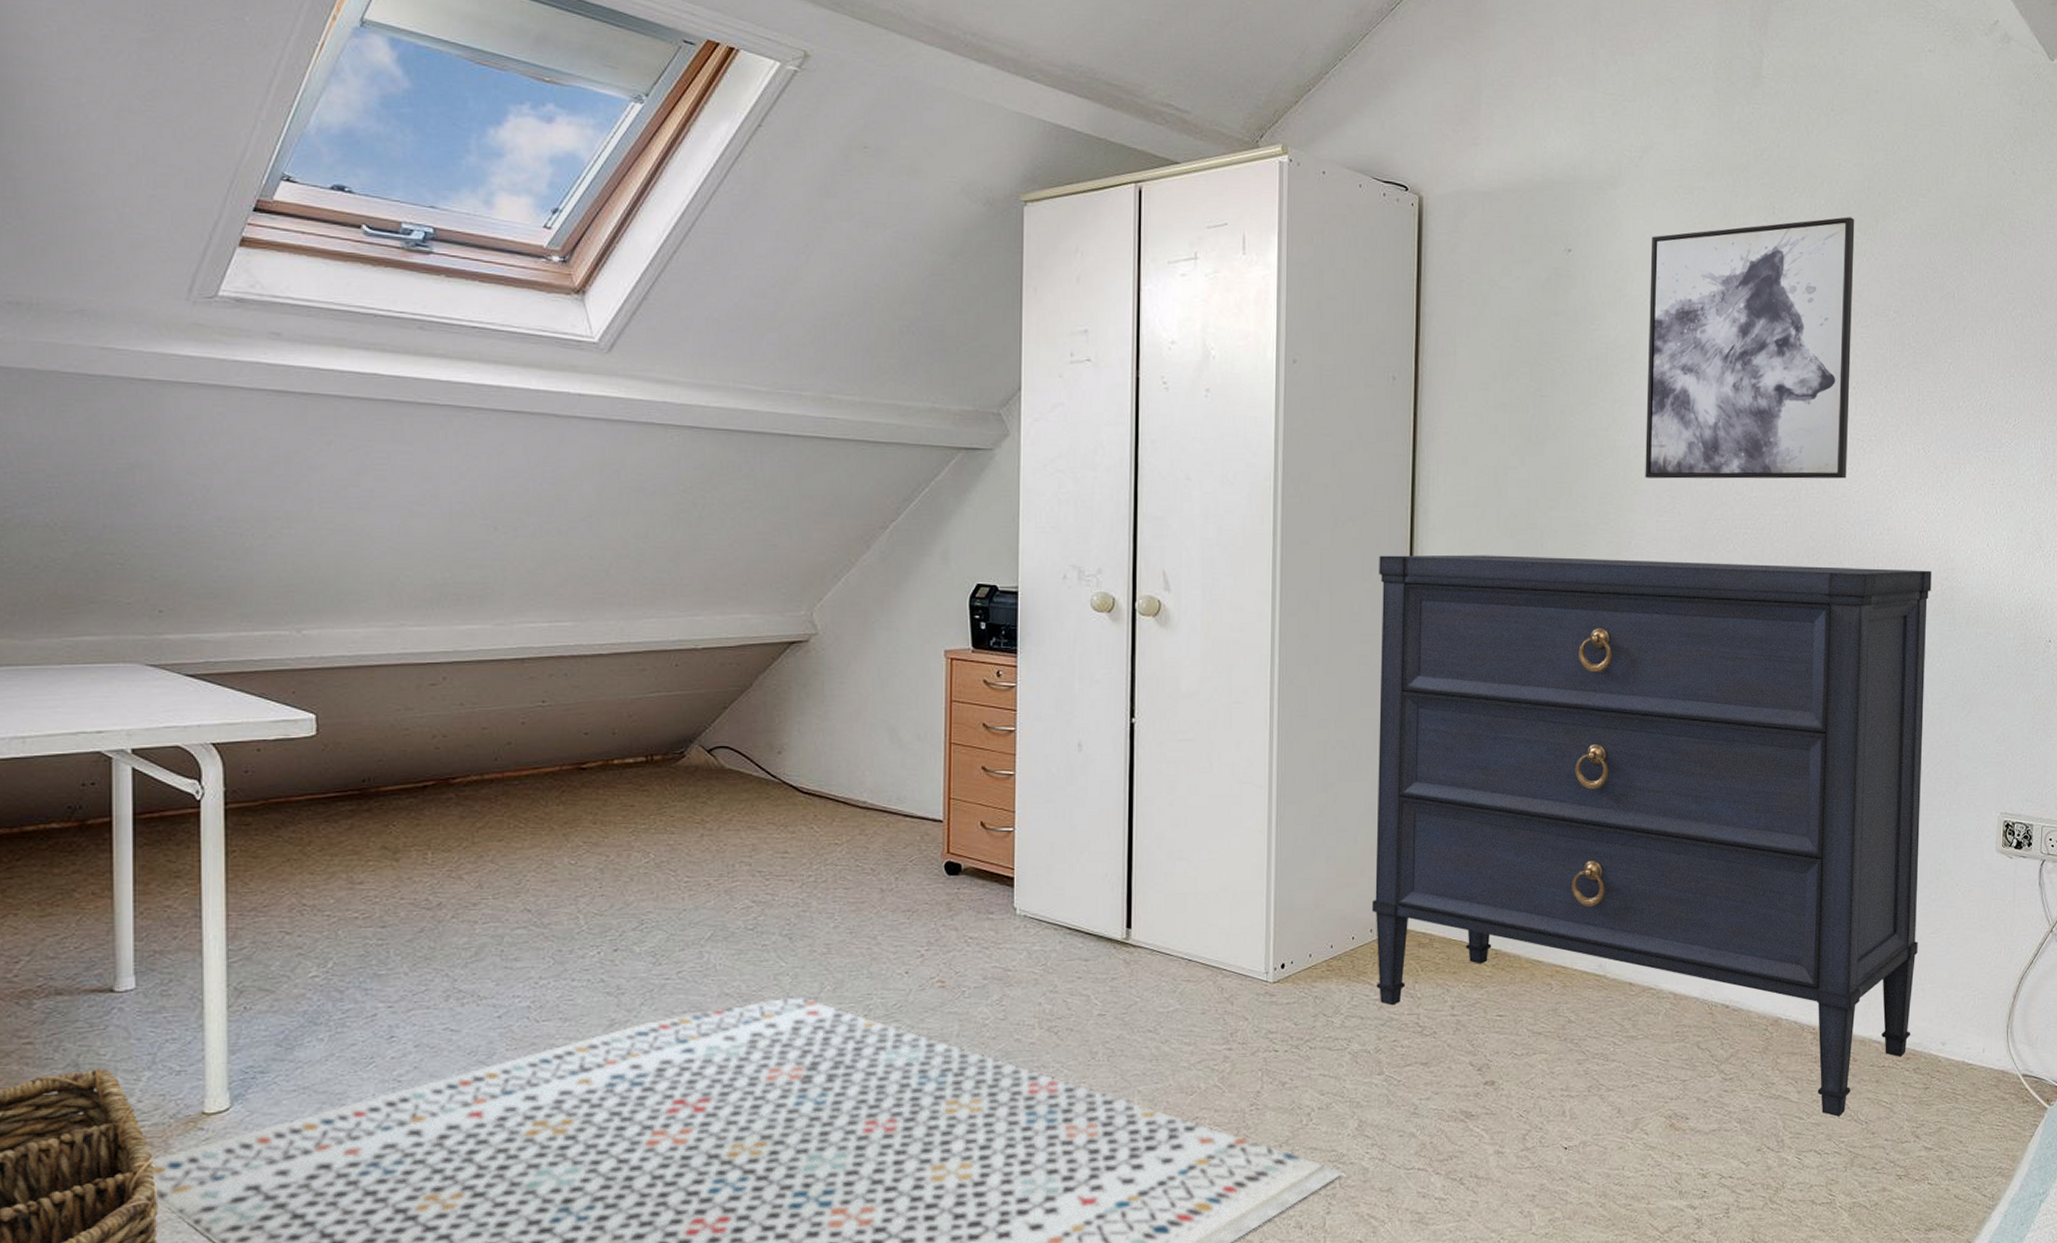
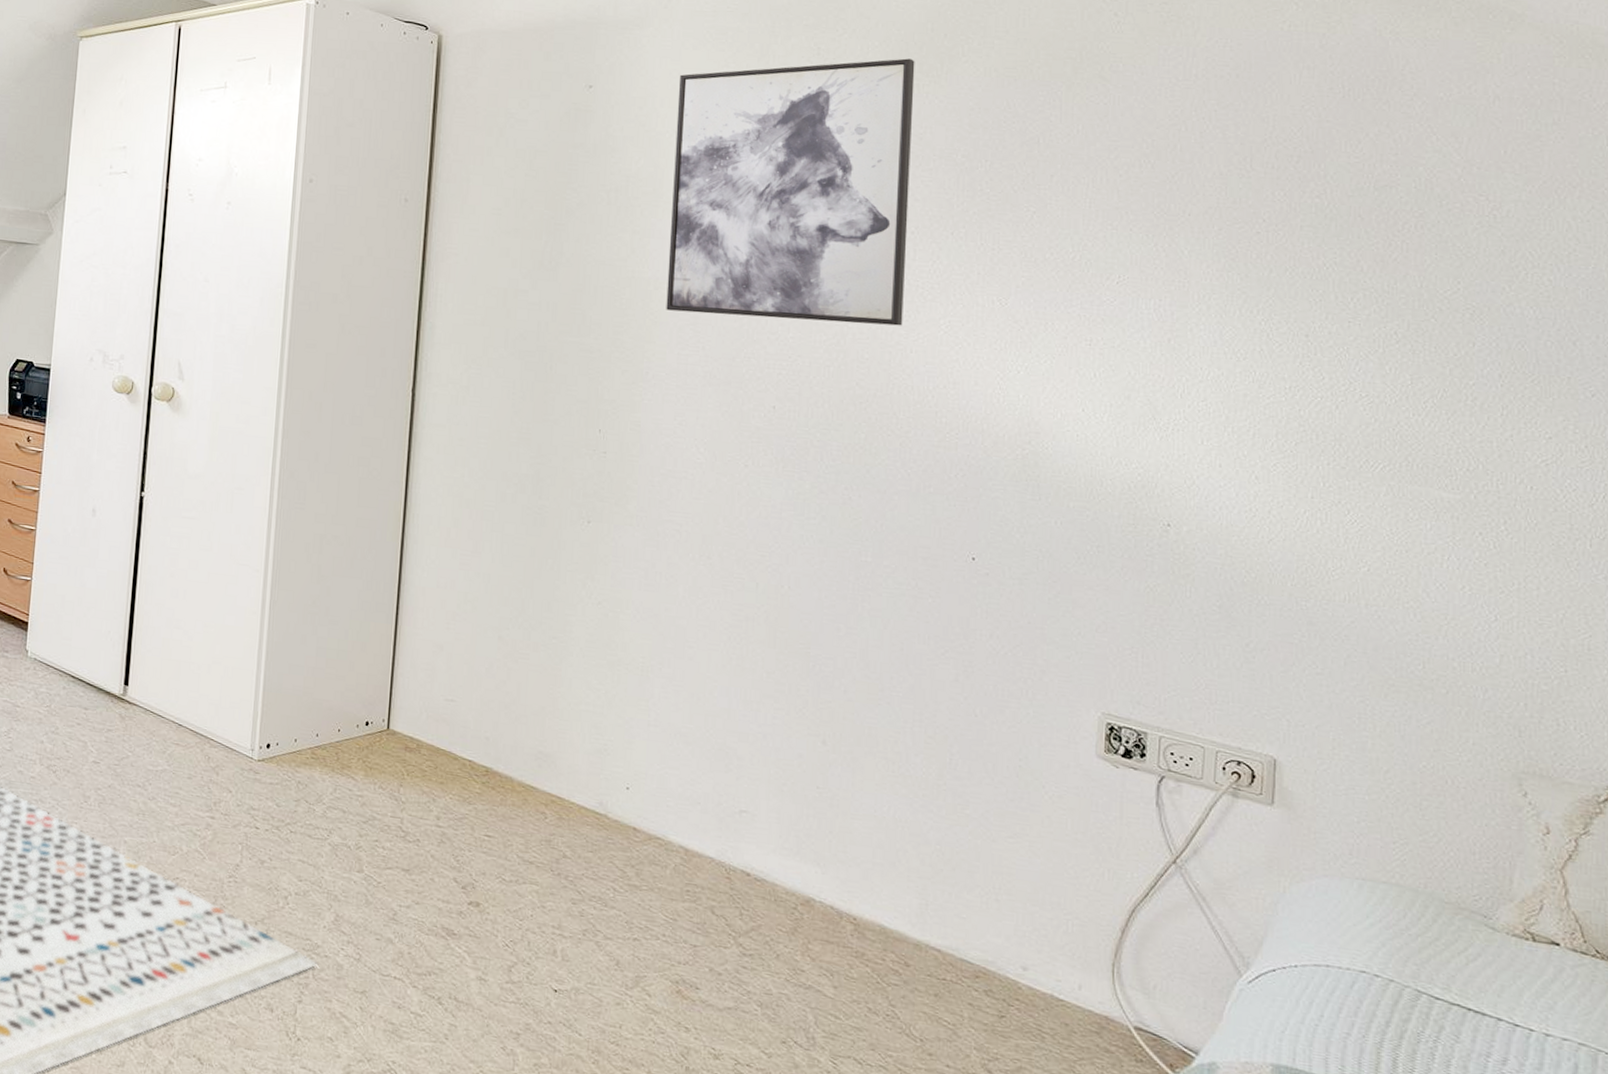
dresser: present [1372,554,1932,1117] -> none [360,364,1010,1026]

